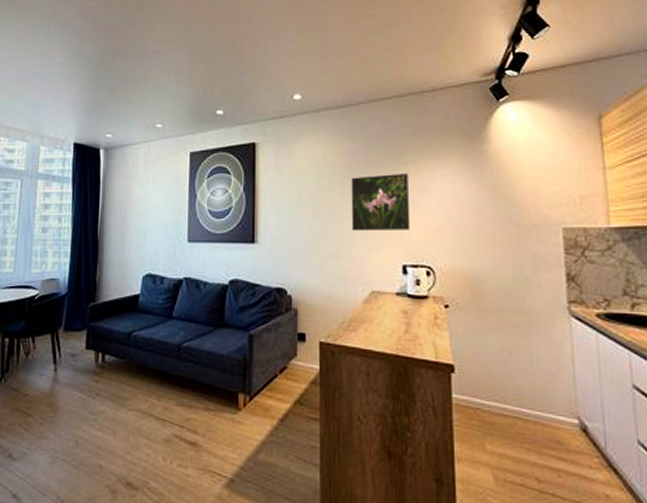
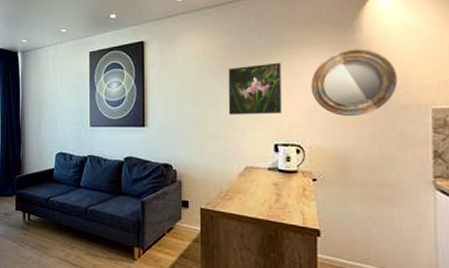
home mirror: none [440,161,528,235] -> present [311,48,397,117]

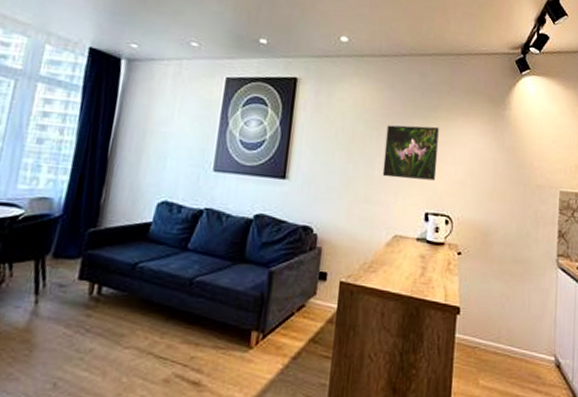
home mirror: present [311,48,397,117] -> none [464,124,536,192]

